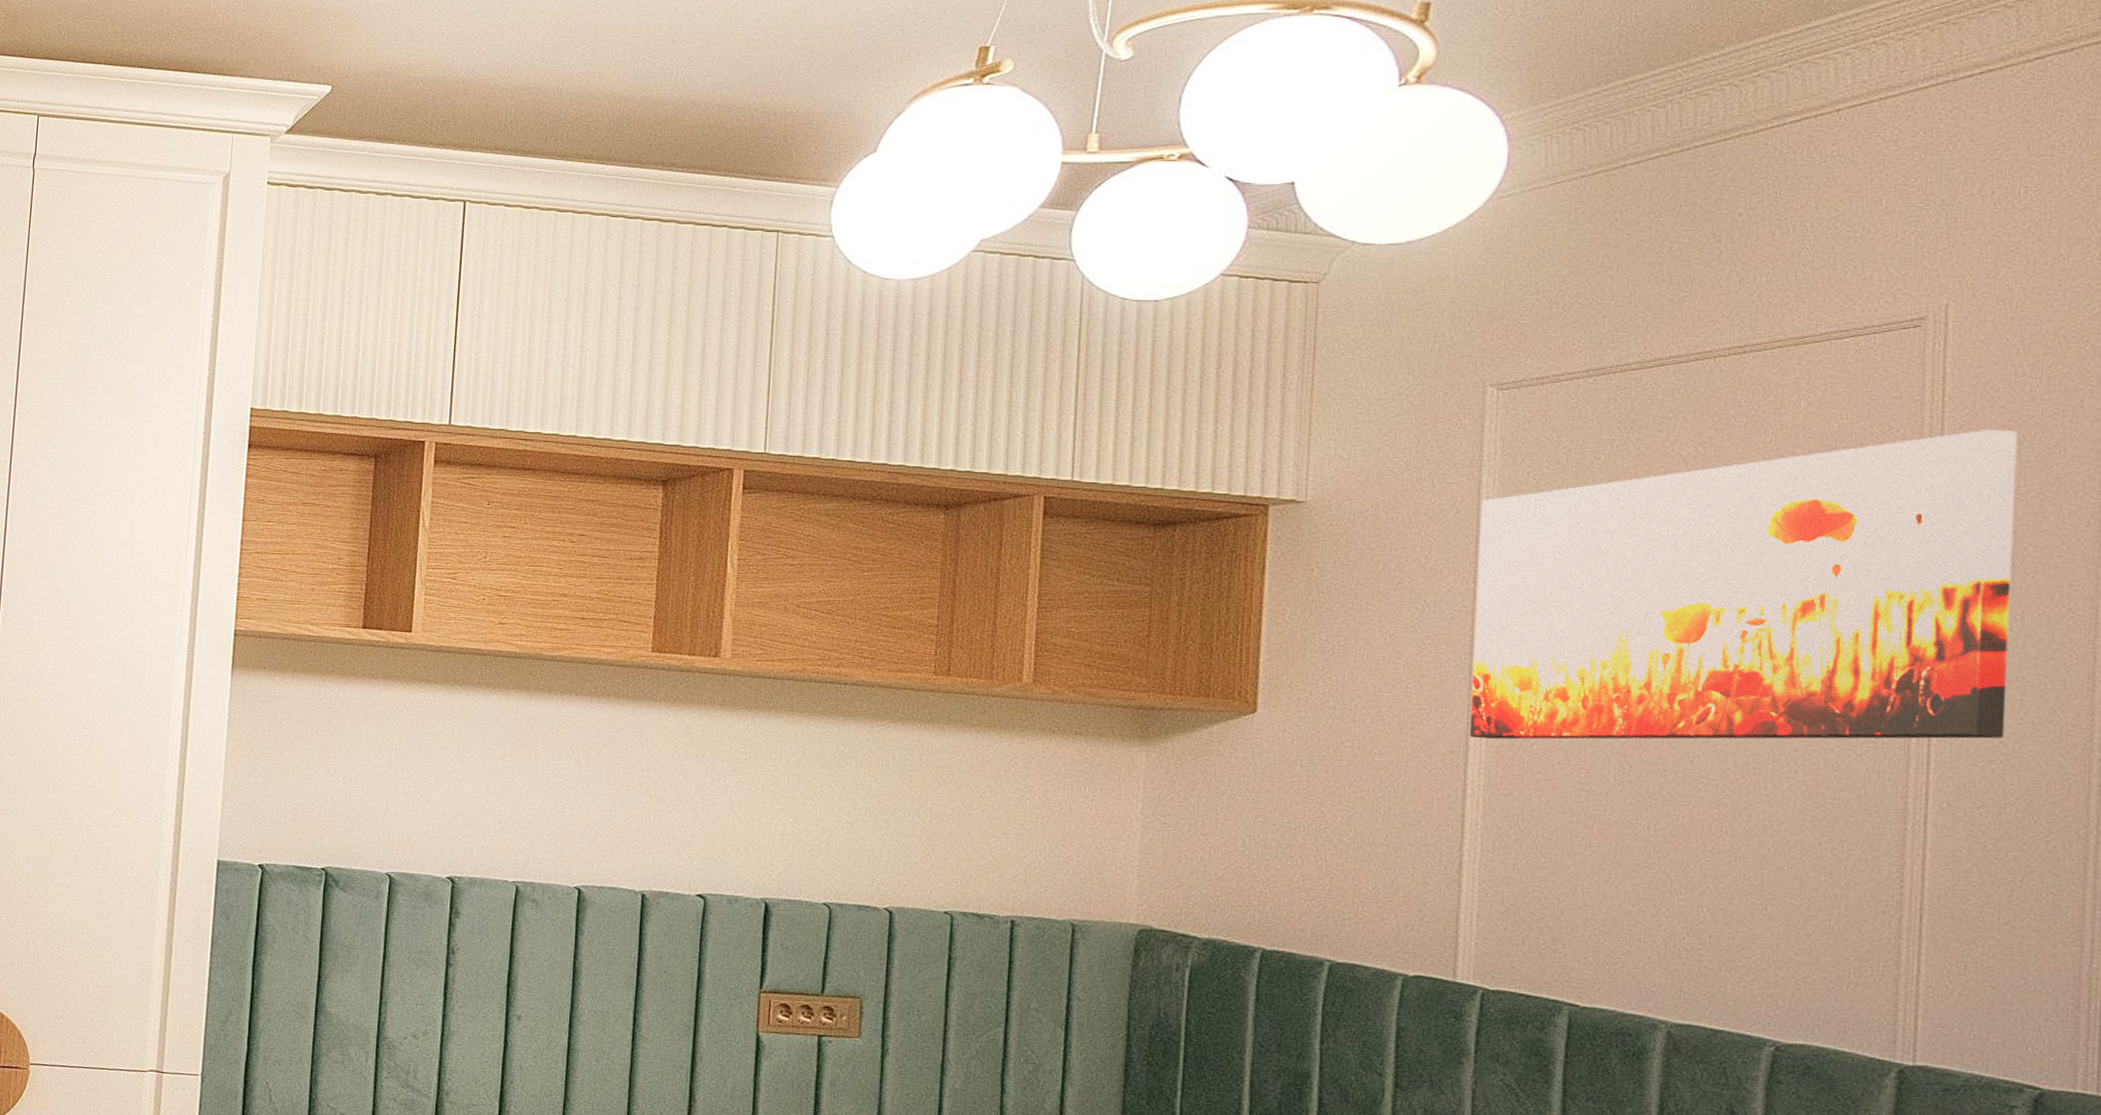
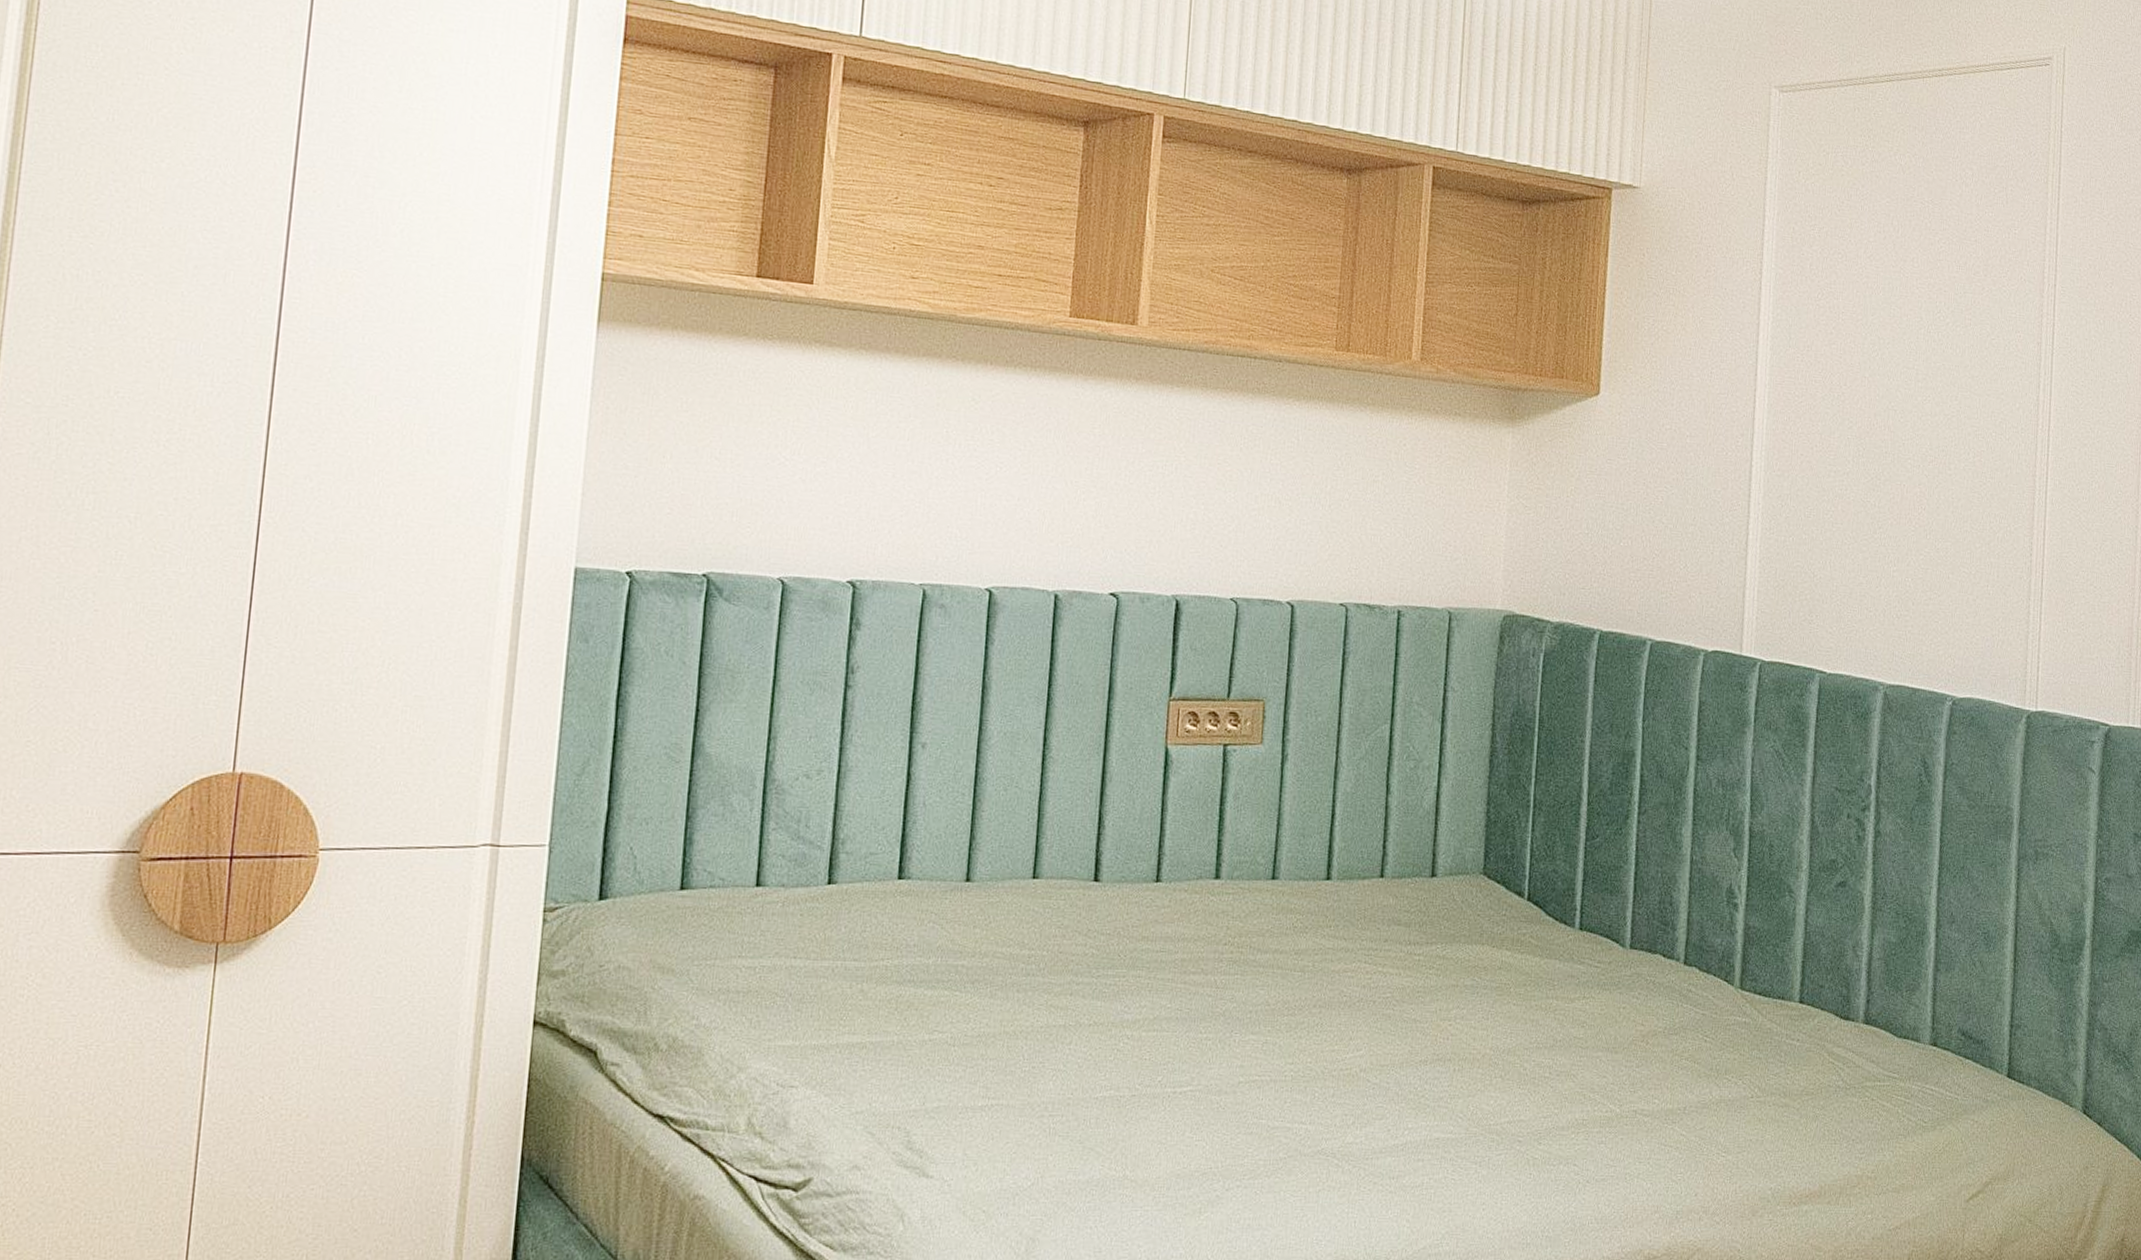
wall art: present [1469,429,2018,740] -> none [1754,158,2104,425]

